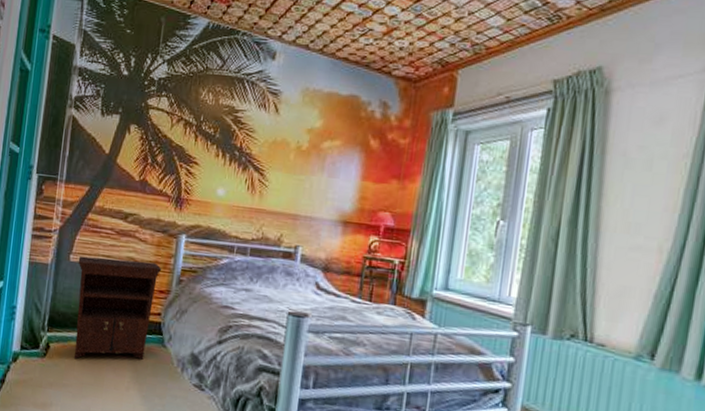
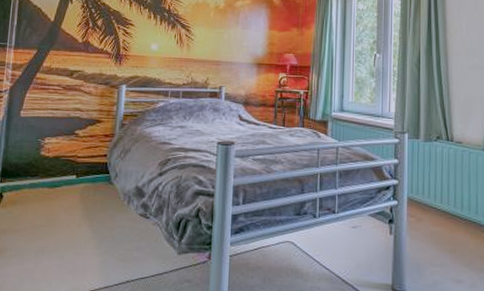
nightstand: present [73,256,162,360] -> none [26,110,106,205]

